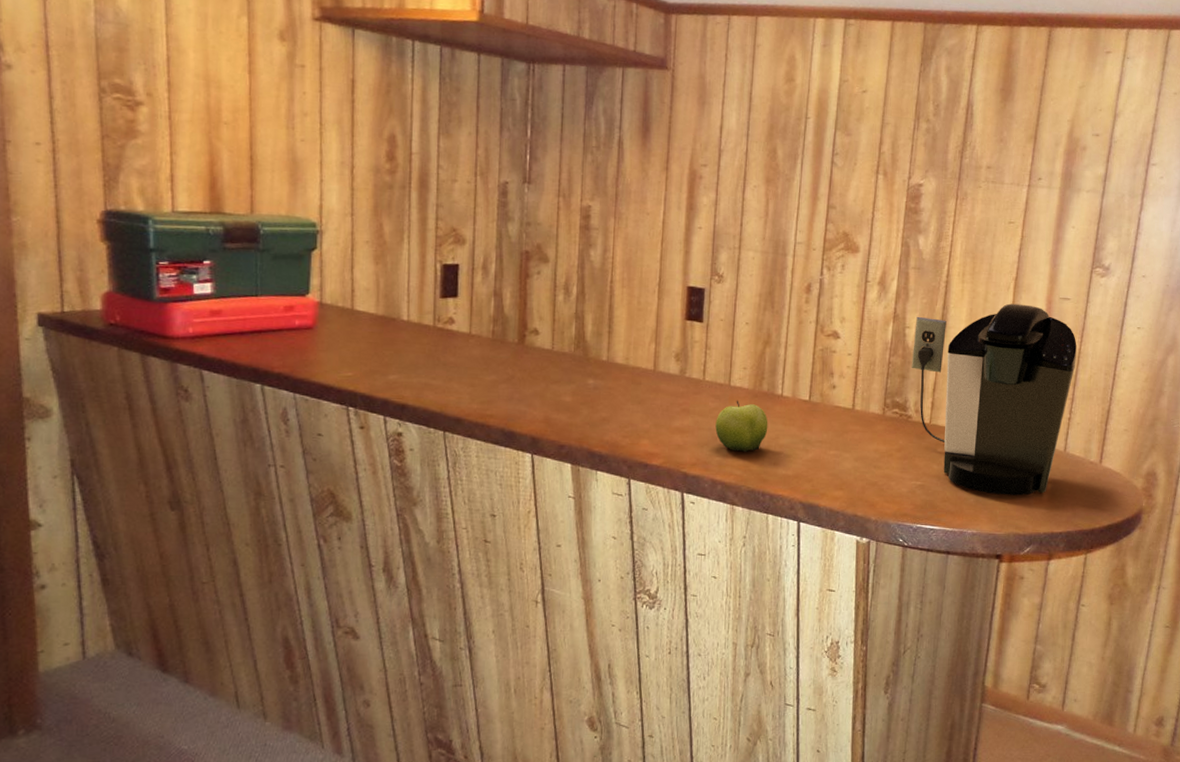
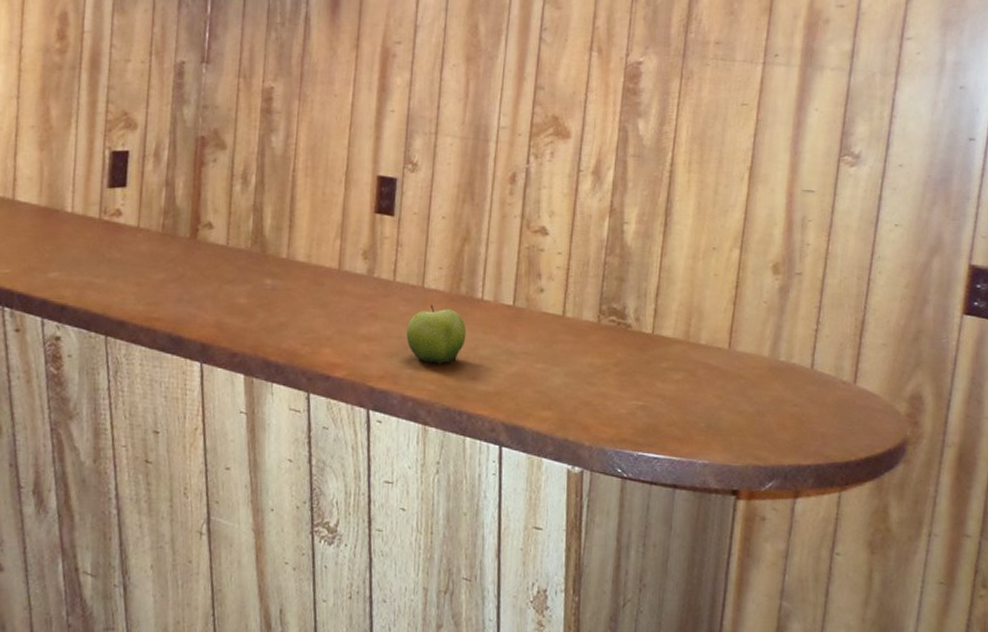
coffee maker: present [911,303,1077,496] -> none [630,196,823,420]

